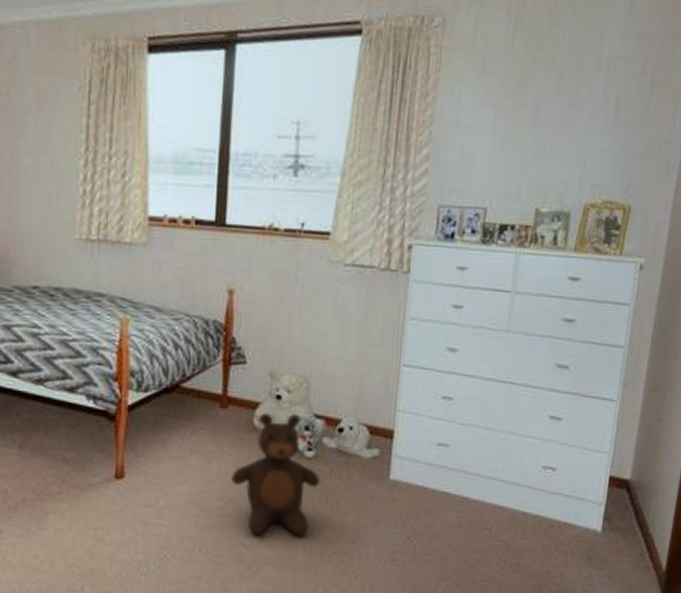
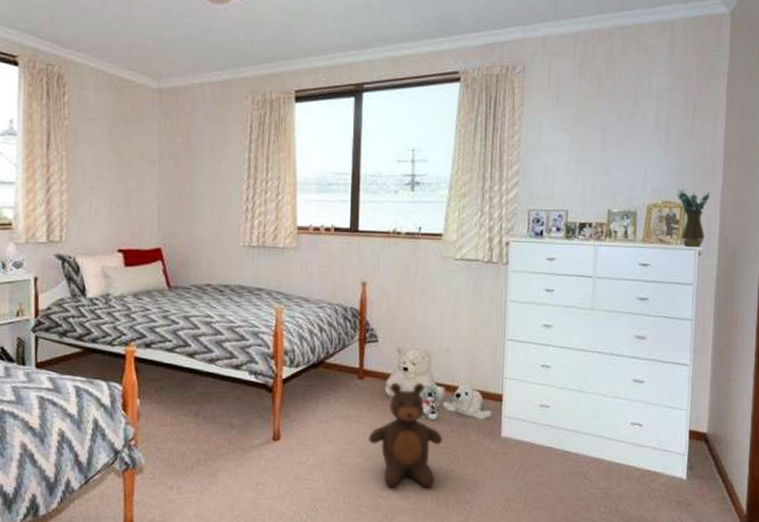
vase: none [620,186,661,261] -> present [677,189,710,248]

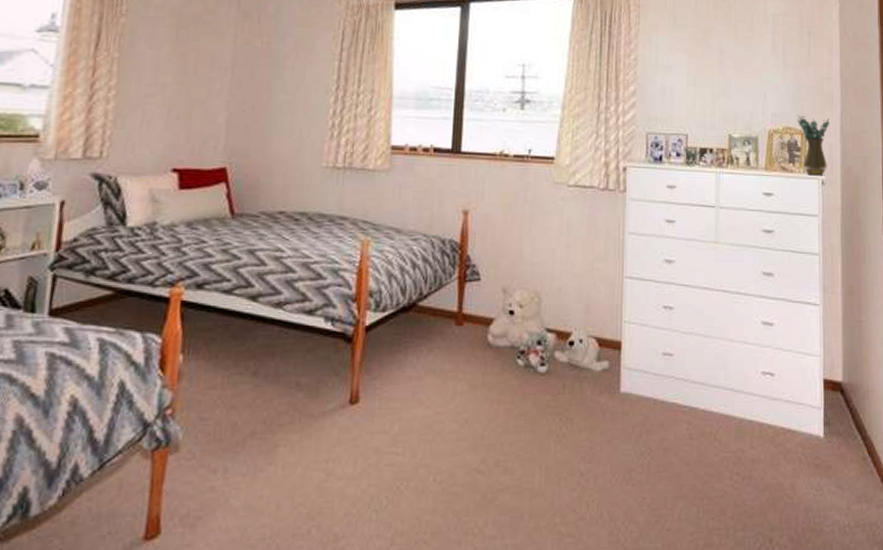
teddy bear: present [367,382,443,488] -> none [465,329,554,460]

